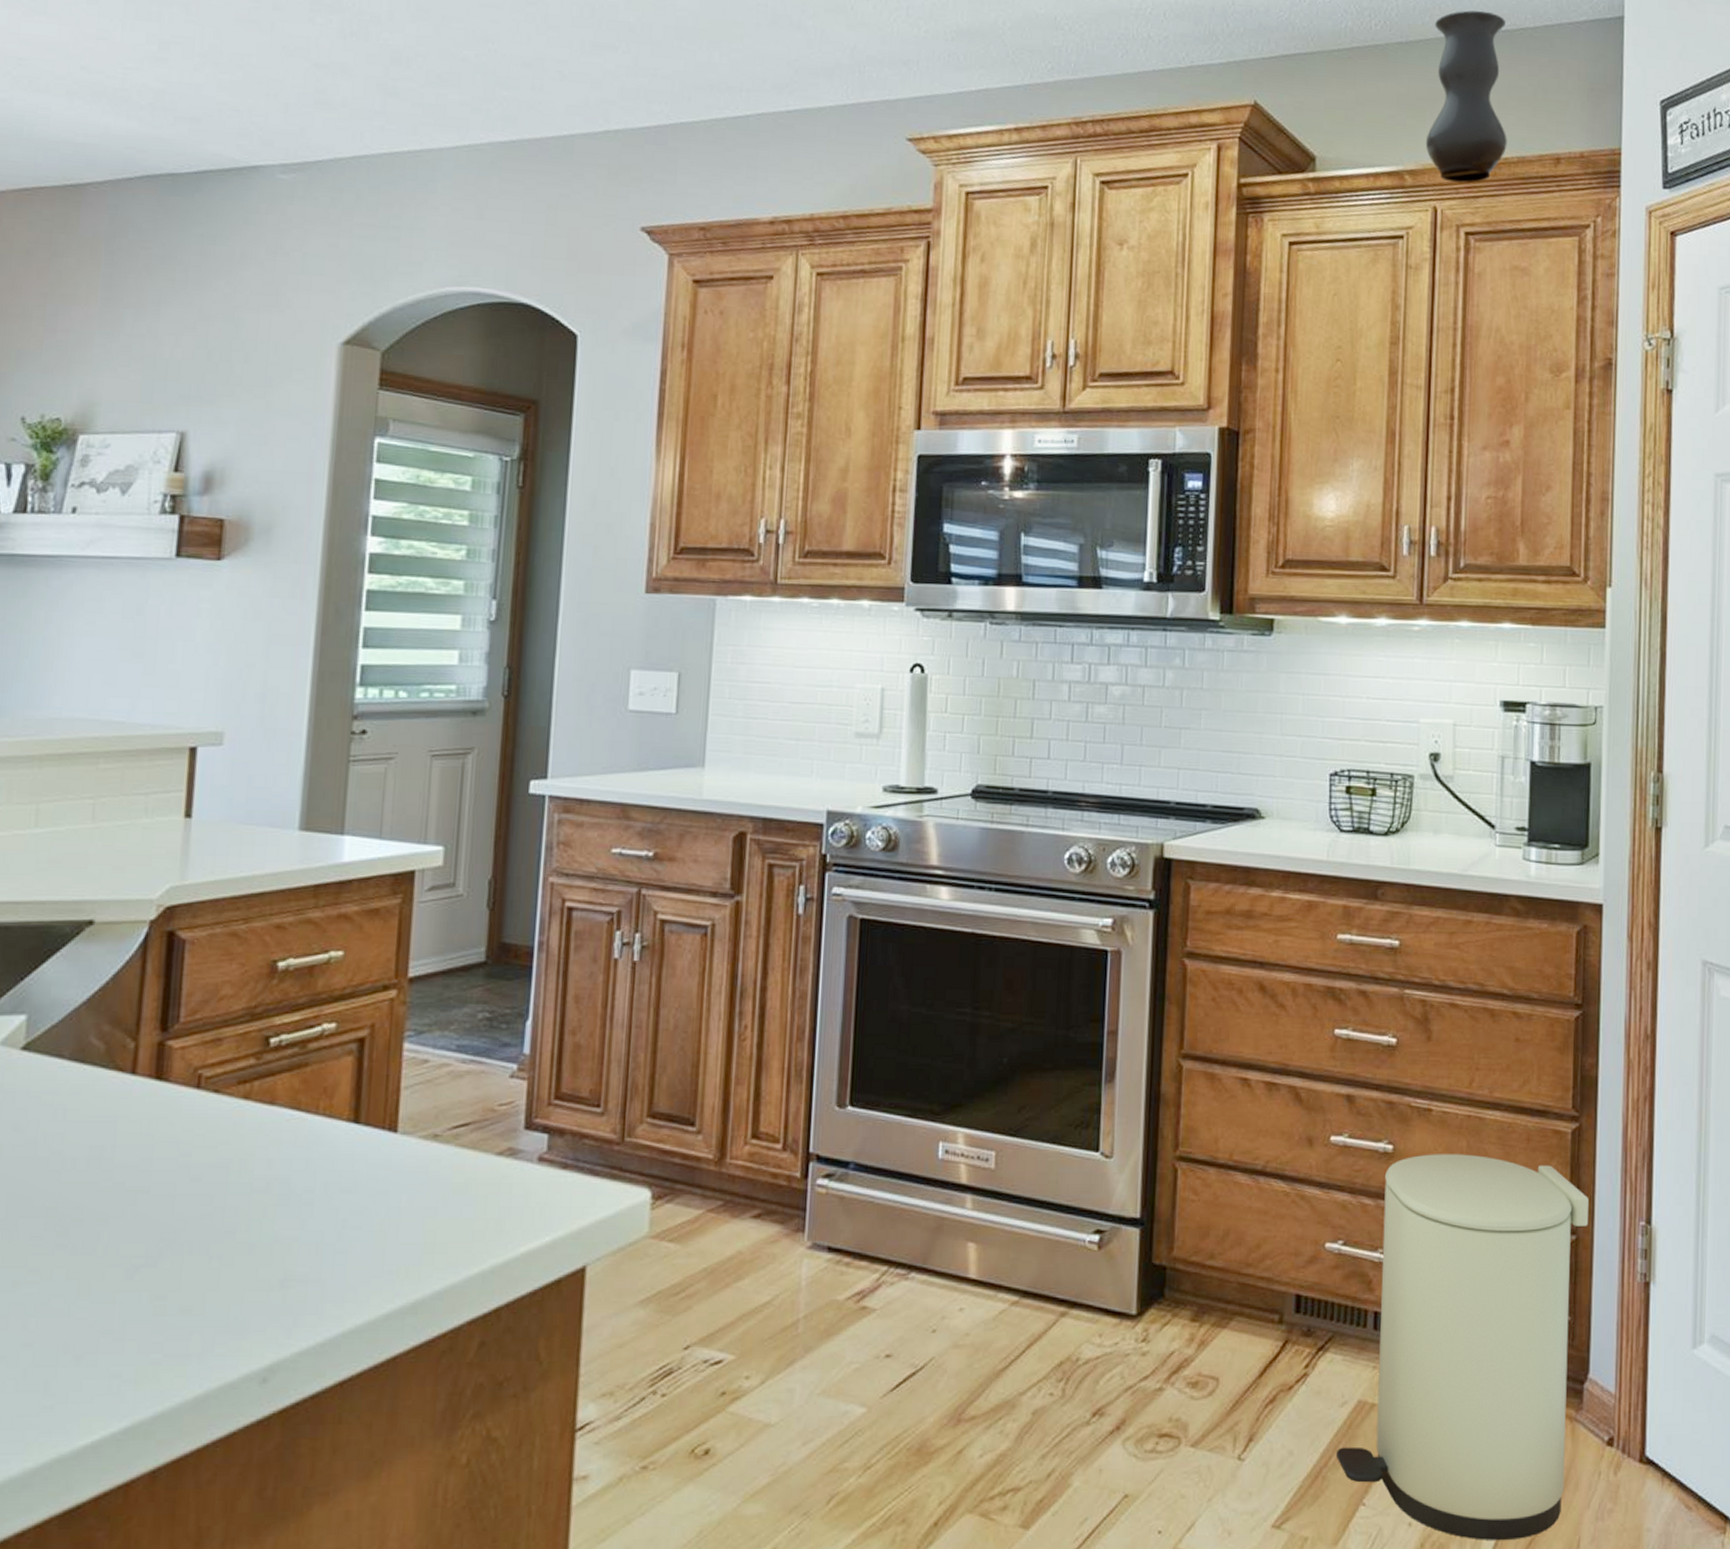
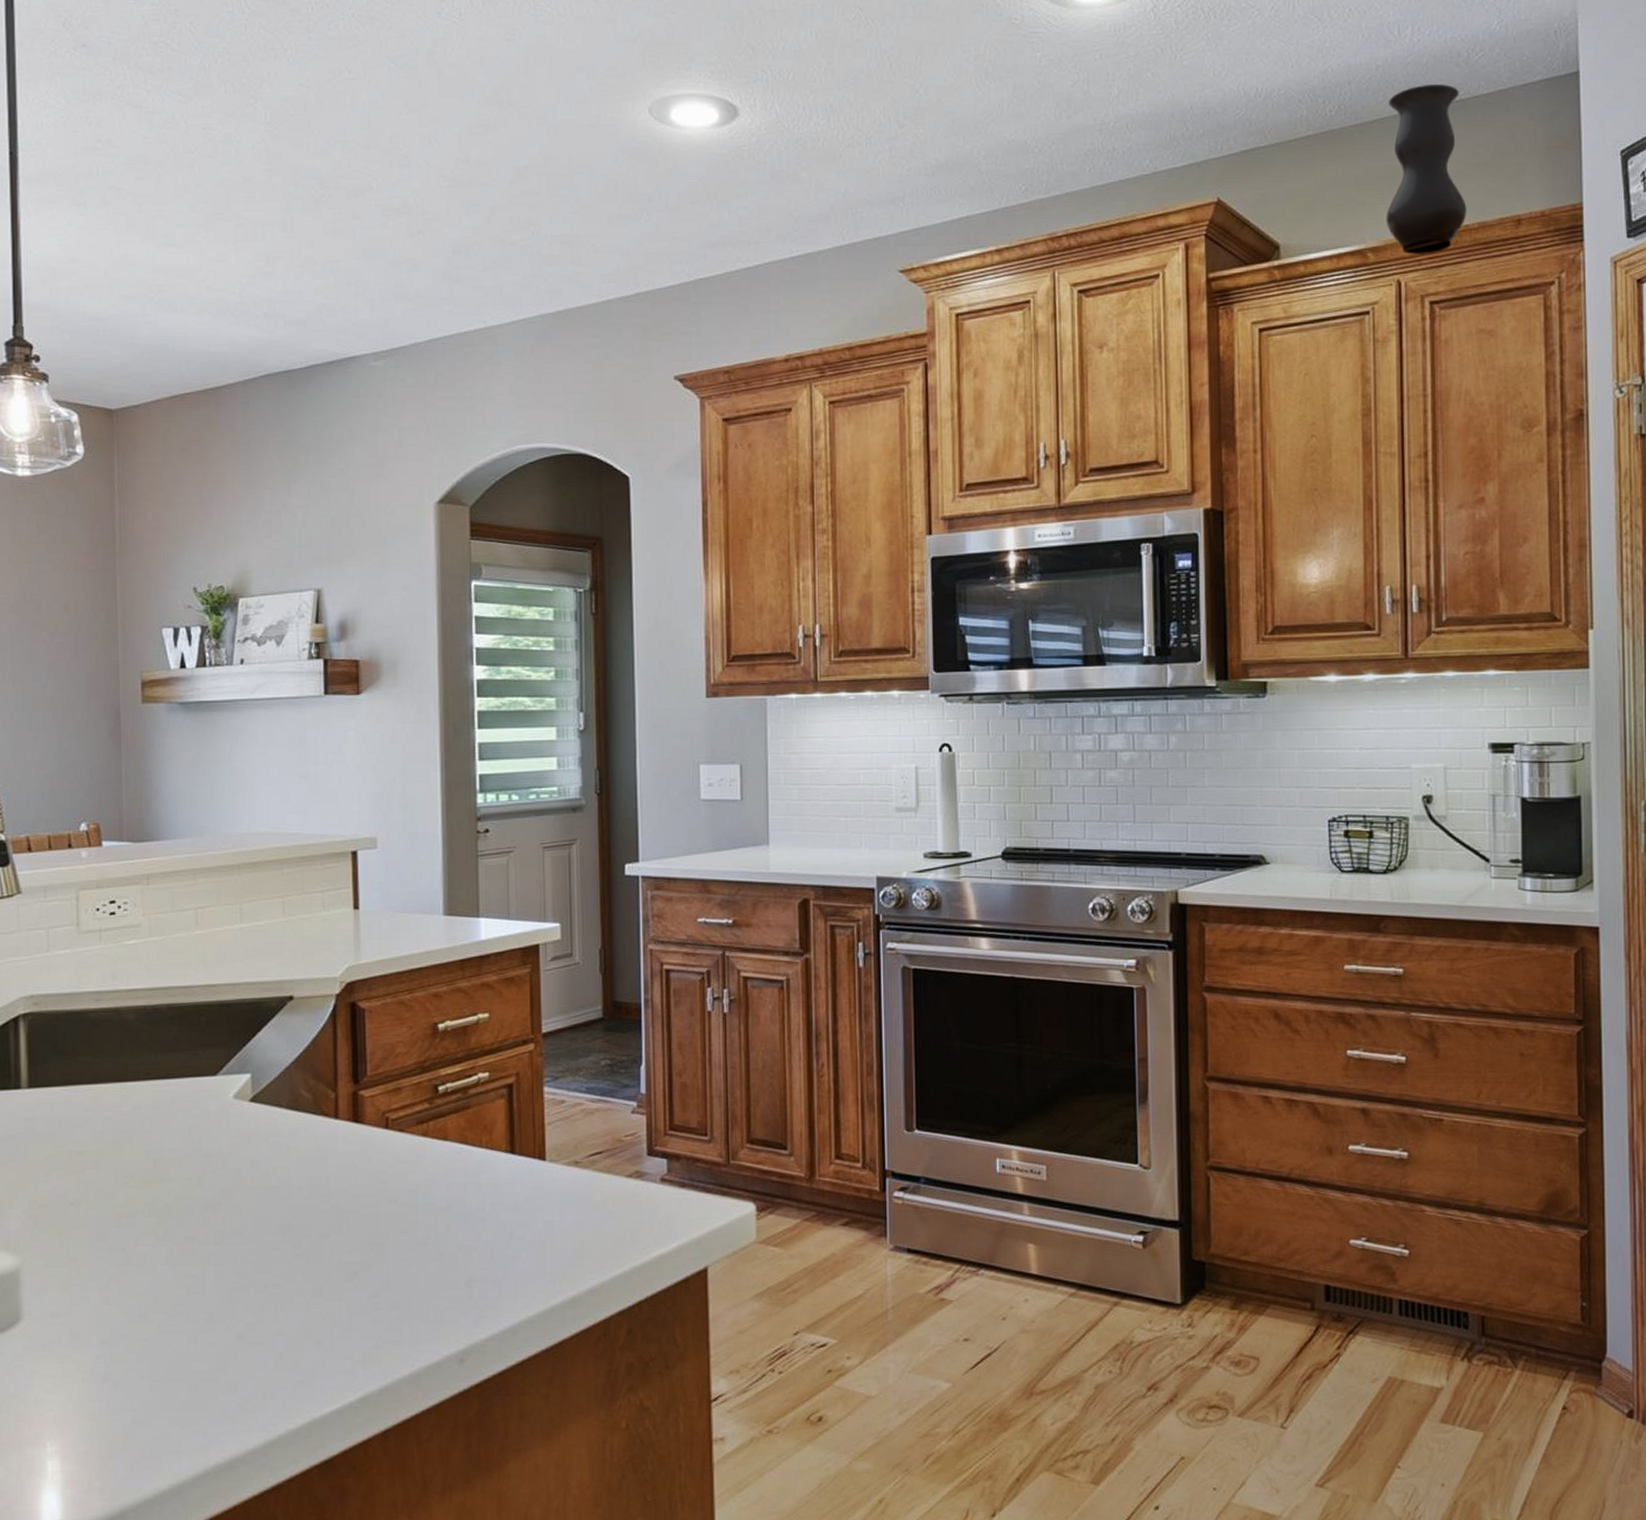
pedal bin: present [1335,1154,1589,1540] -> none [1370,1159,1600,1499]

